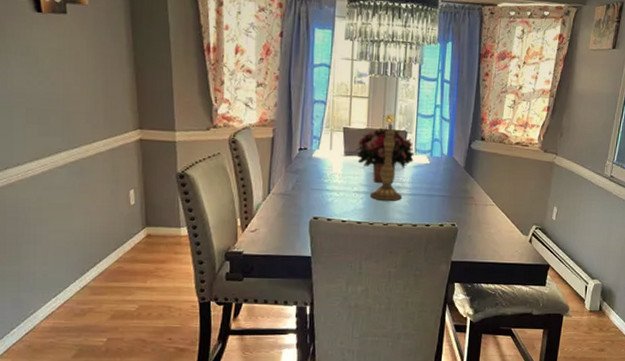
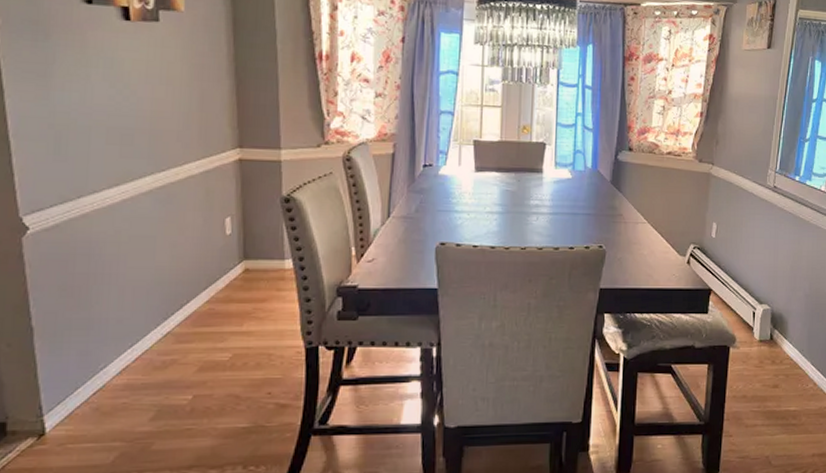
bouquet: present [354,127,414,184] -> none [486,138,554,202]
candlestick: present [370,122,402,201] -> none [506,133,541,222]

